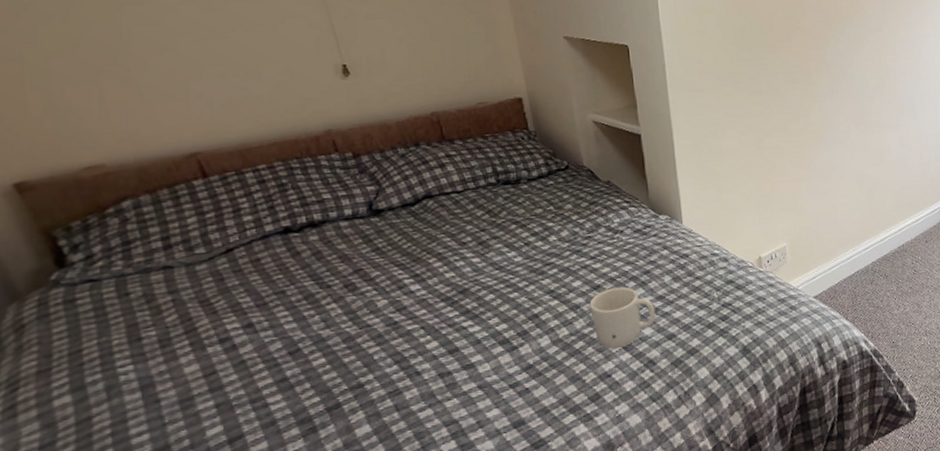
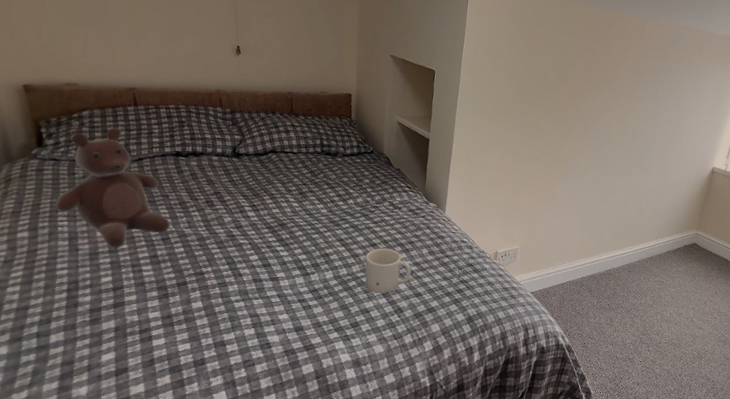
teddy bear: none [106,213,296,384] -> present [55,127,170,248]

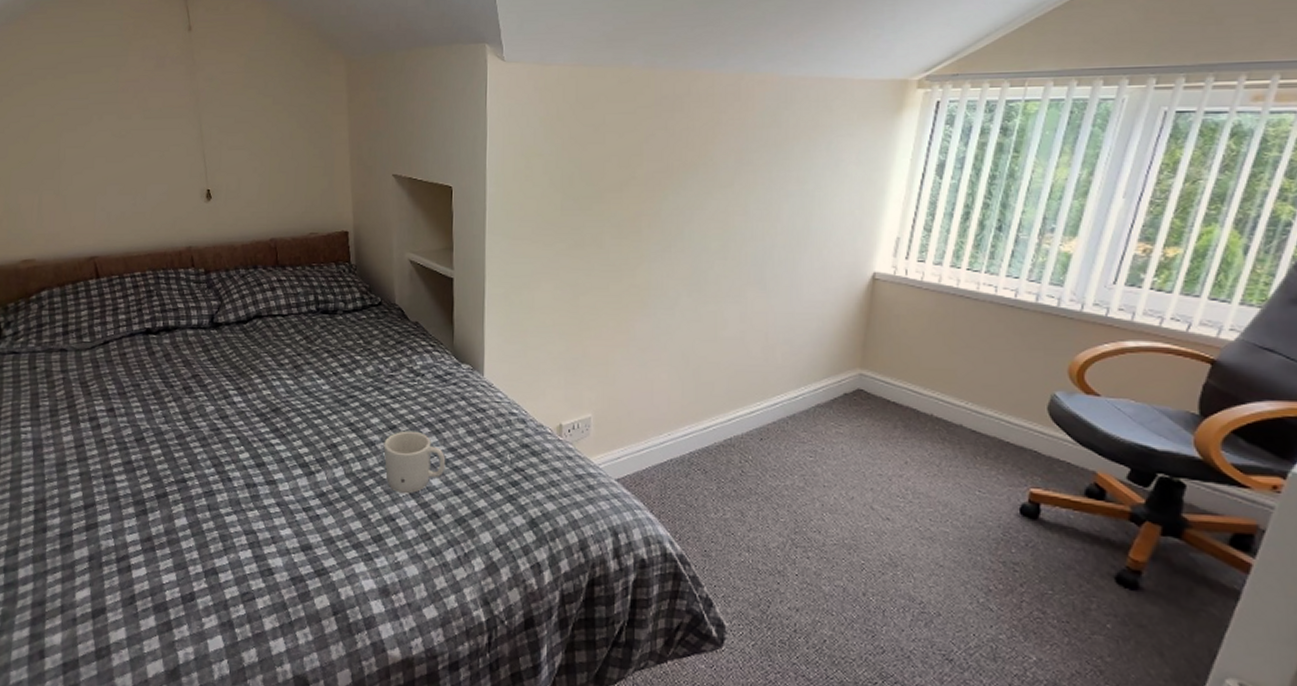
teddy bear: present [55,127,170,248] -> none [17,306,143,455]

